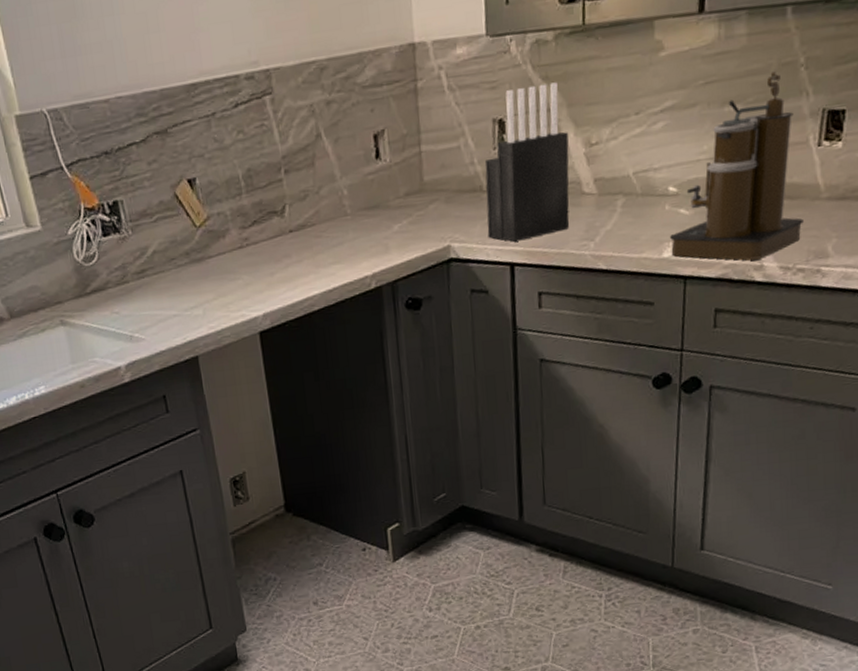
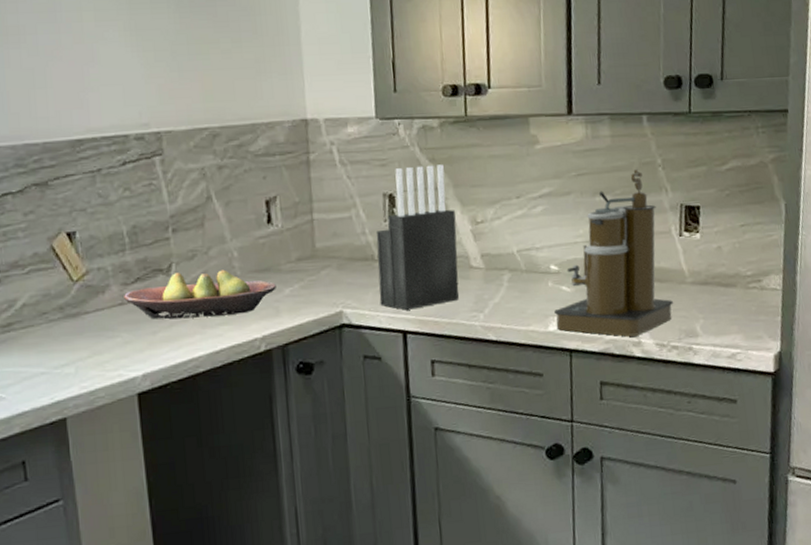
fruit bowl: none [243,208,385,261] -> present [124,269,276,319]

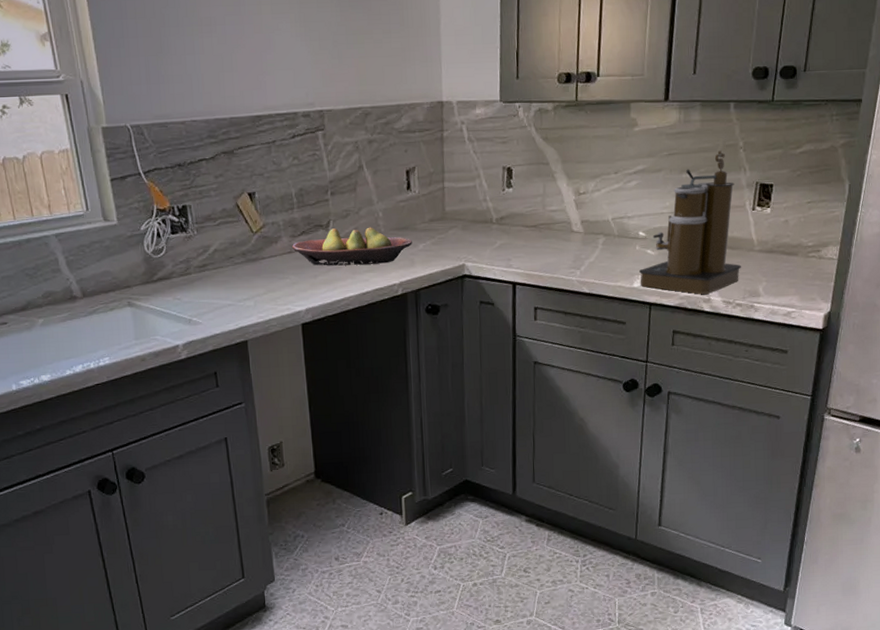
knife block: present [376,164,459,310] -> none [495,143,563,265]

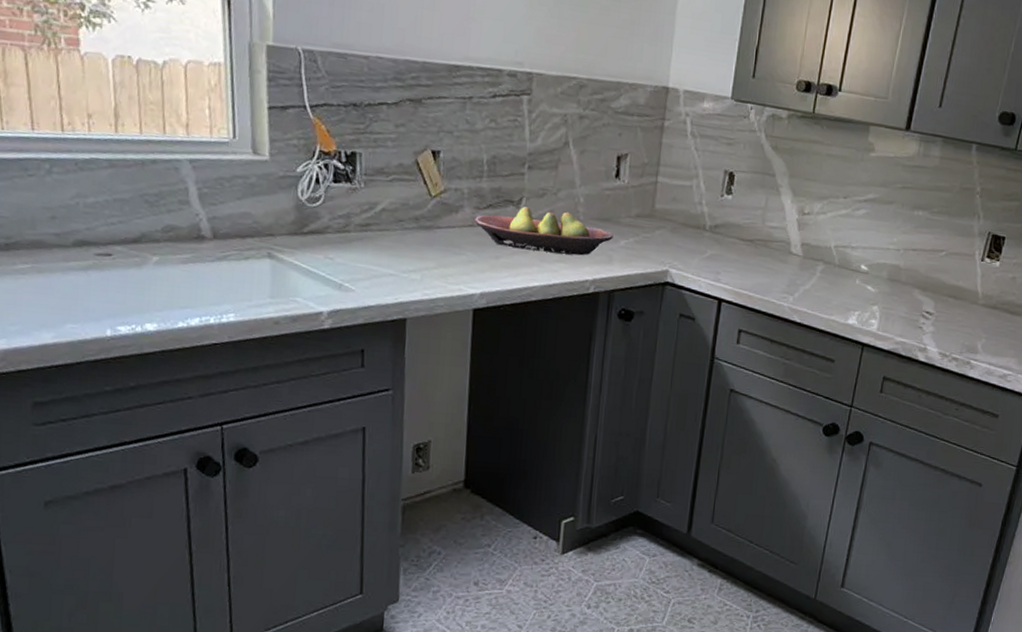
coffee maker: present [639,150,742,294] -> none [855,192,967,343]

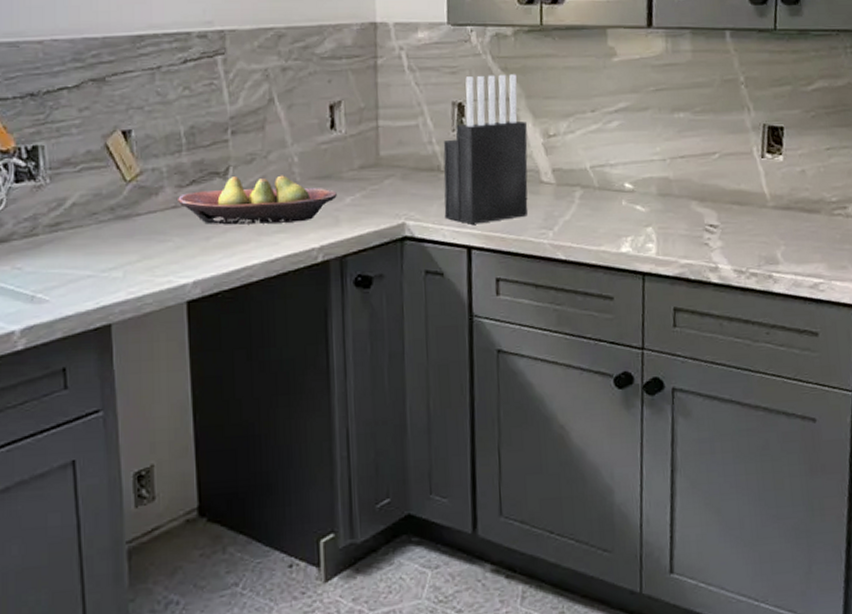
knife block: none [703,149,787,281] -> present [443,74,528,224]

